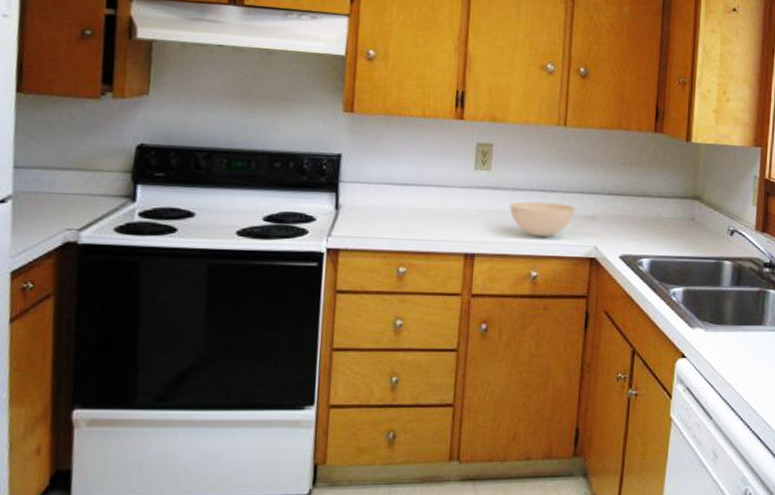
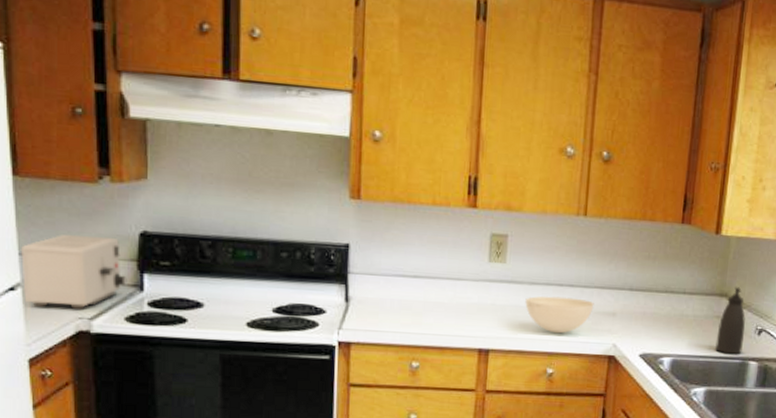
toaster: none [13,147,121,220] -> present [20,234,127,309]
soap dispenser: none [690,190,719,255] -> present [714,287,746,355]

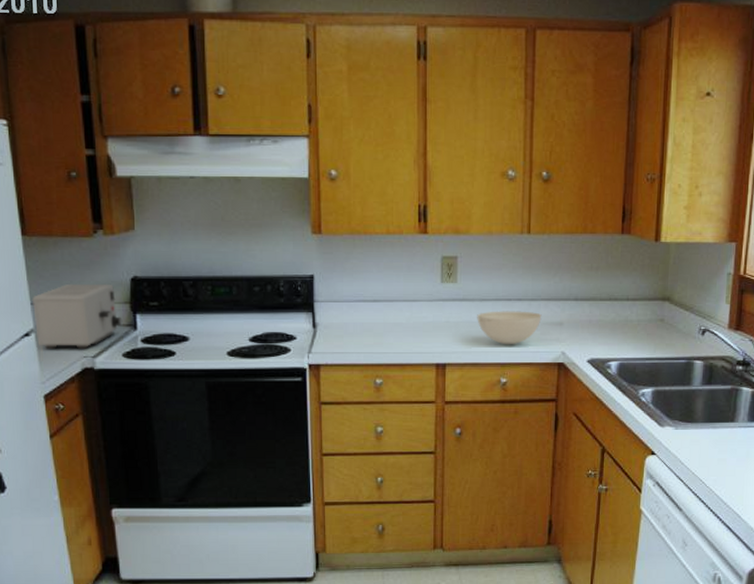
soap dispenser: present [714,287,746,355] -> none [659,291,689,355]

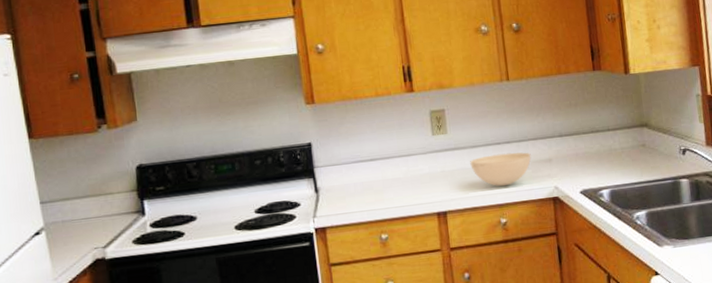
toaster: present [31,283,123,350] -> none [40,174,131,246]

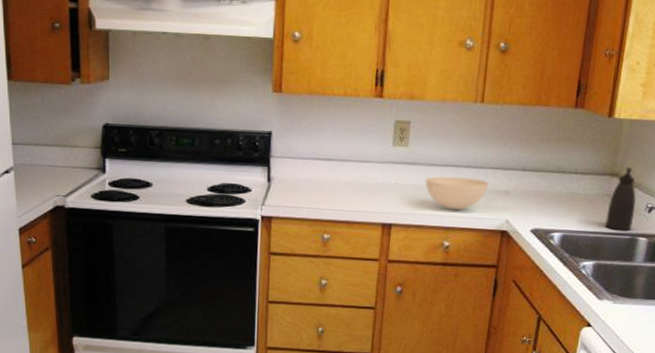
soap dispenser: none [645,116,672,177] -> present [604,167,636,231]

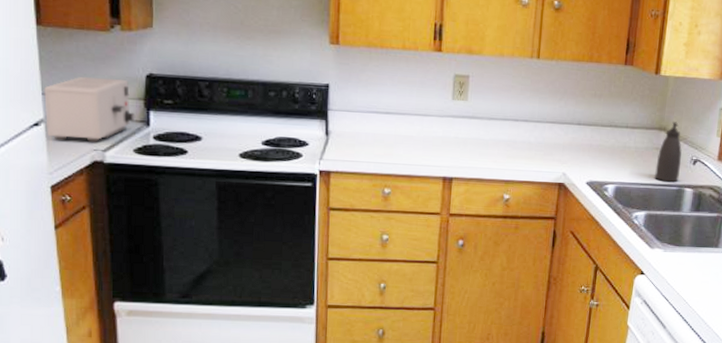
toaster: none [13,127,93,188] -> present [43,76,136,142]
bowl: present [425,176,489,210] -> none [484,130,546,164]

